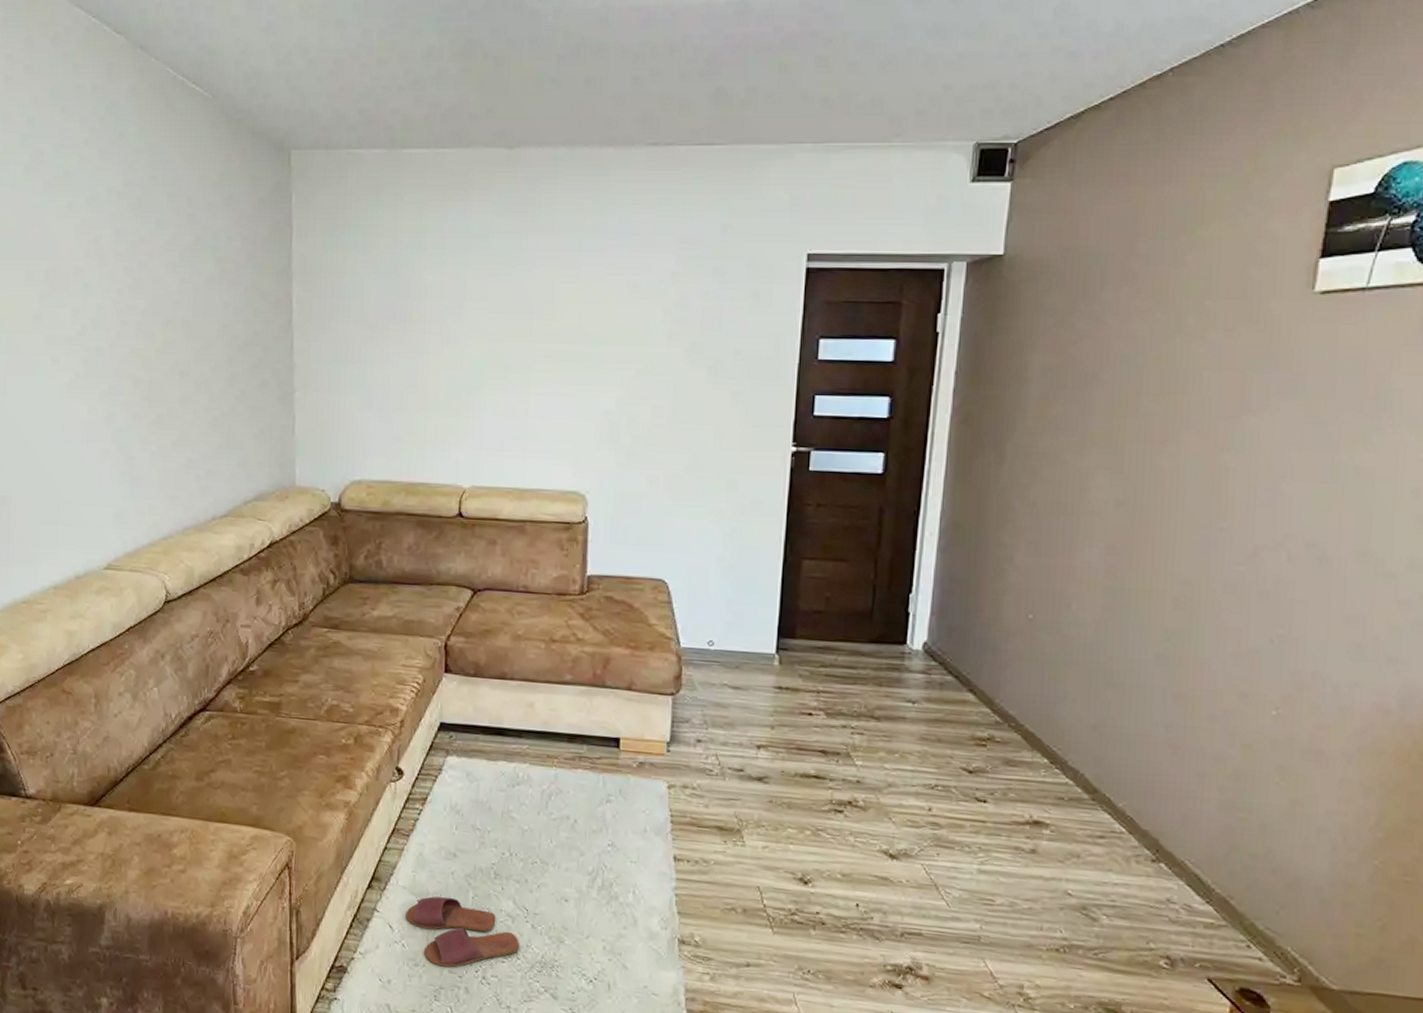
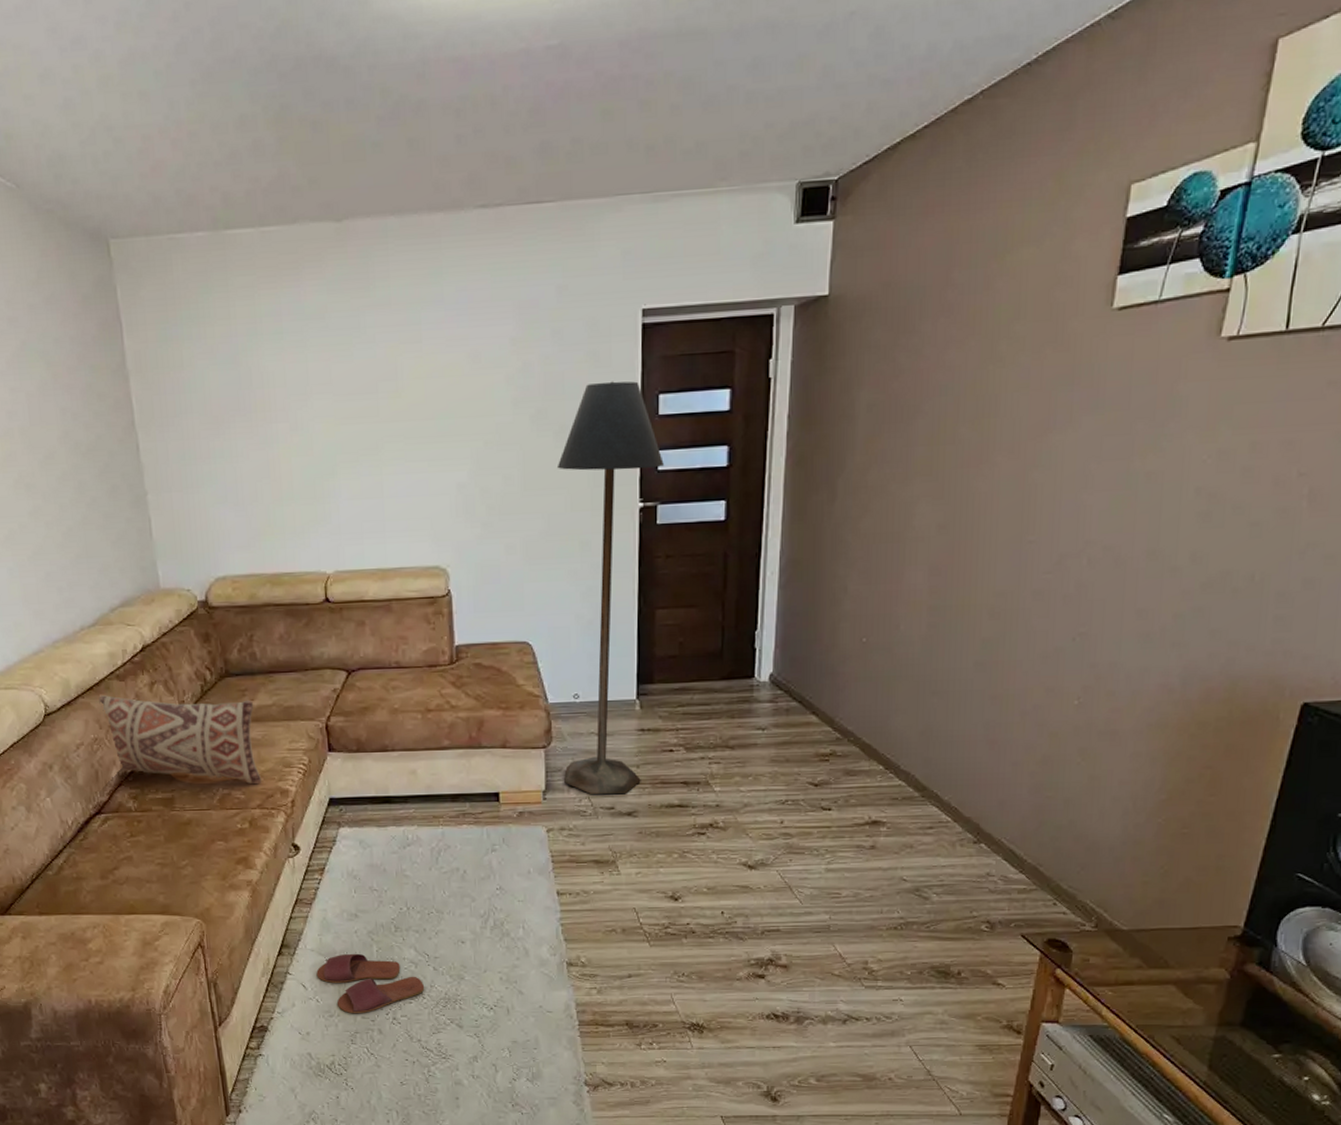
pillow: none [220,588,374,699] -> present [99,695,261,785]
floor lamp: none [691,322,820,757] -> present [556,381,664,795]

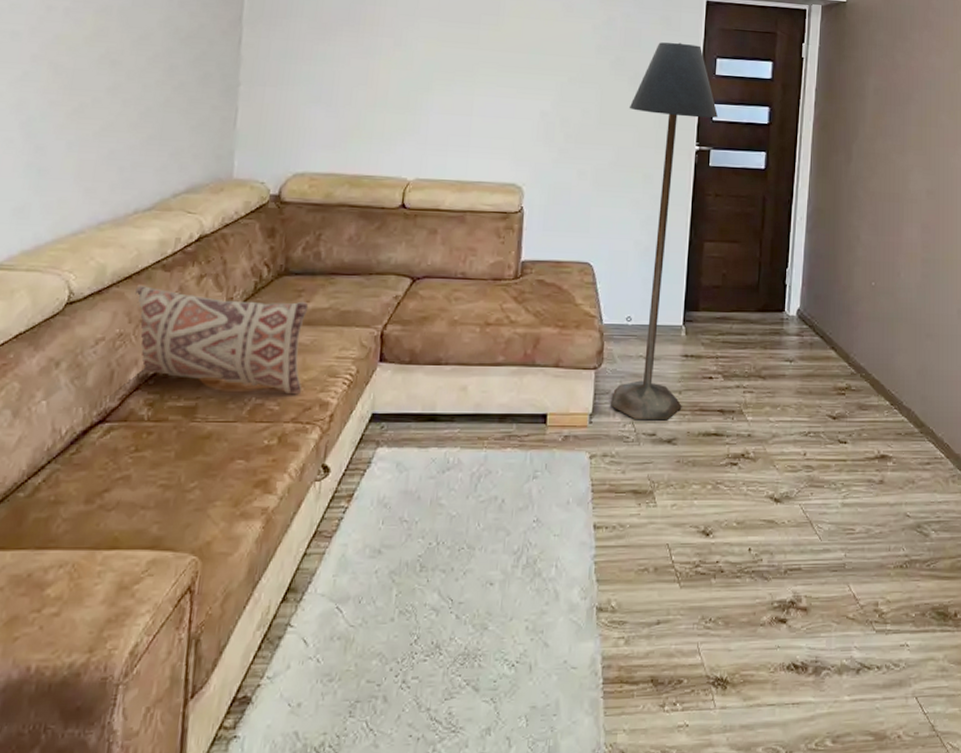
slippers: present [316,953,425,1014] -> none [322,598,444,677]

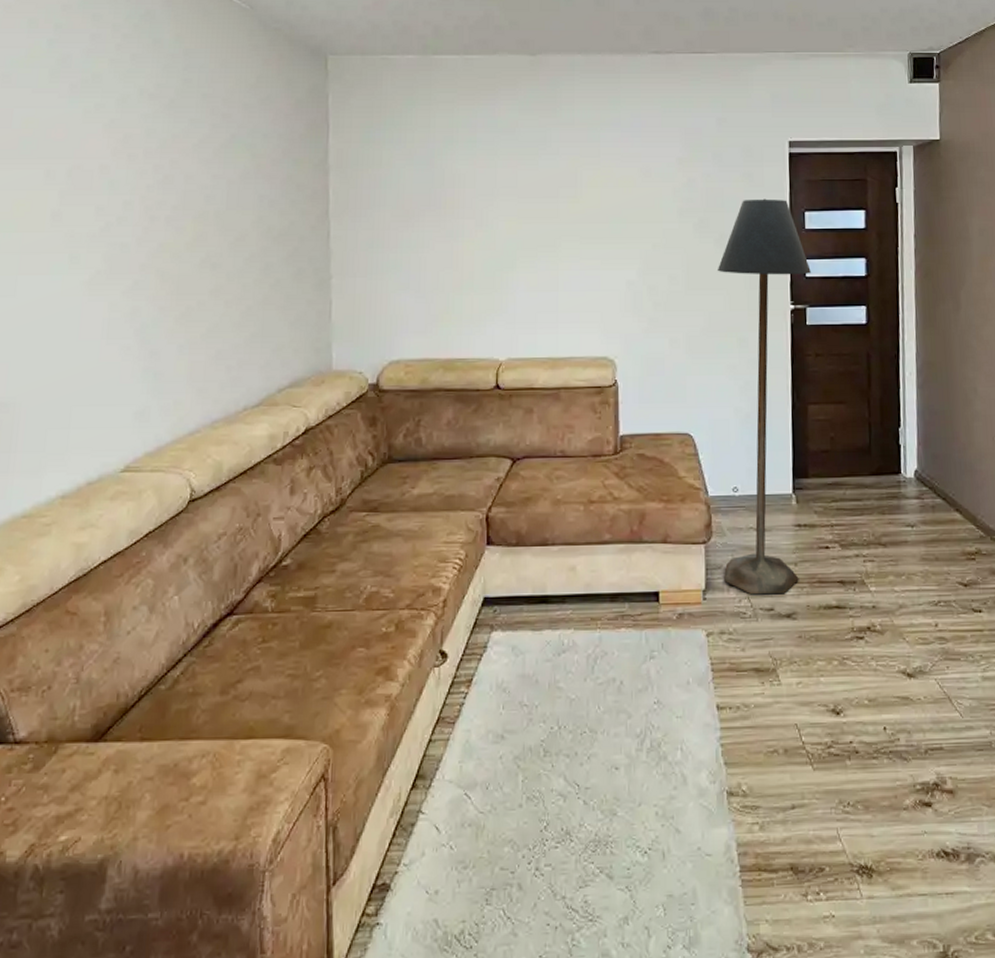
pillow: present [135,286,309,395] -> none [251,480,414,582]

